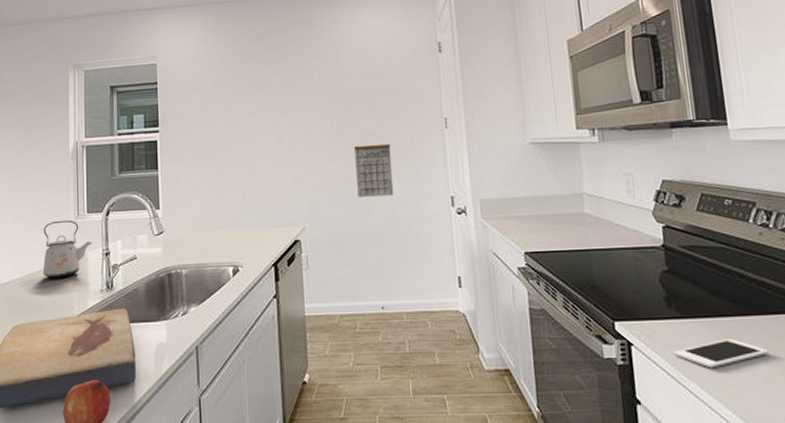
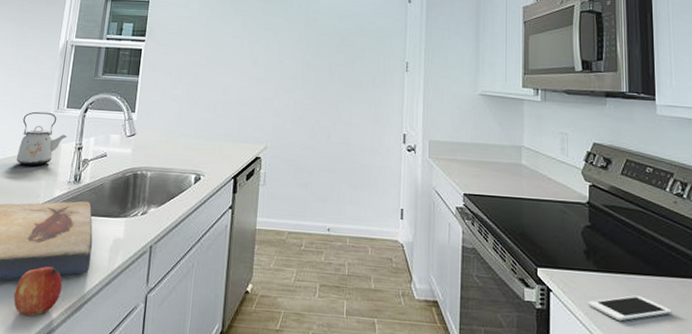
calendar: present [354,143,394,197] -> none [319,77,355,127]

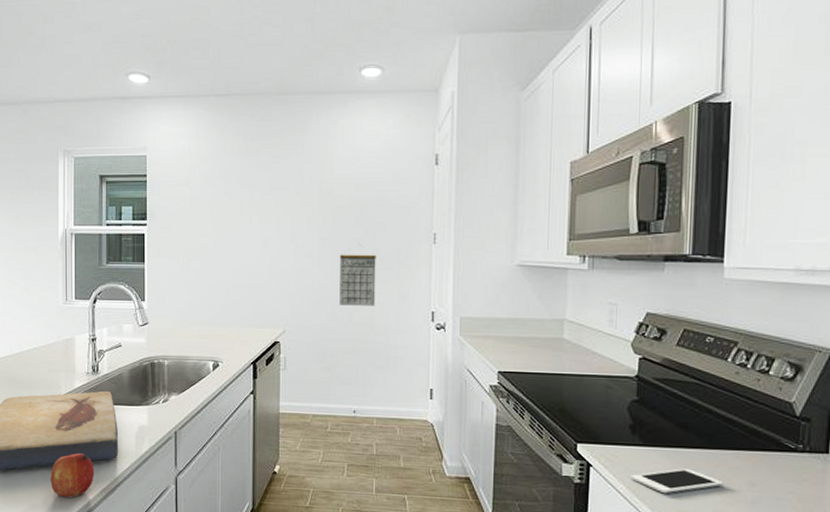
kettle: present [16,111,68,166] -> none [32,304,80,359]
calendar: none [319,77,355,127] -> present [339,254,376,306]

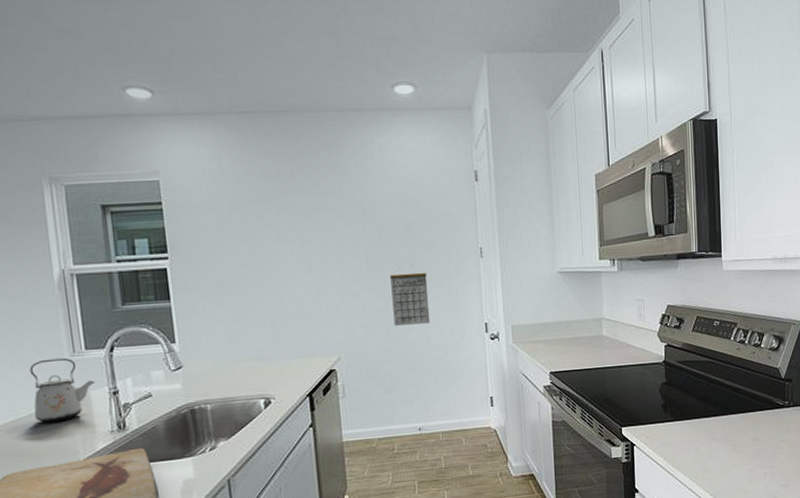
kettle: none [32,304,80,359] -> present [29,358,96,423]
cell phone: present [631,469,723,494] -> none [666,435,735,459]

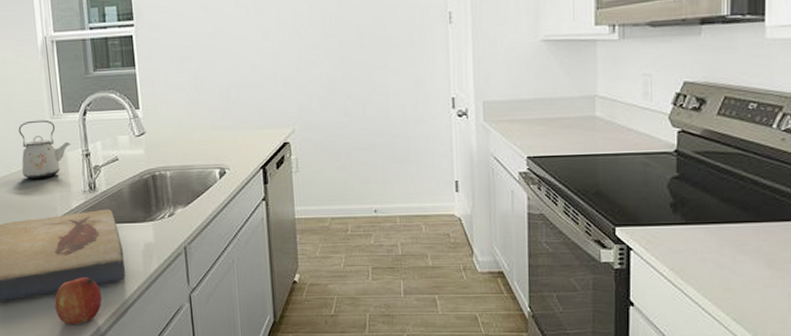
calendar: present [390,272,430,326] -> none [348,40,390,98]

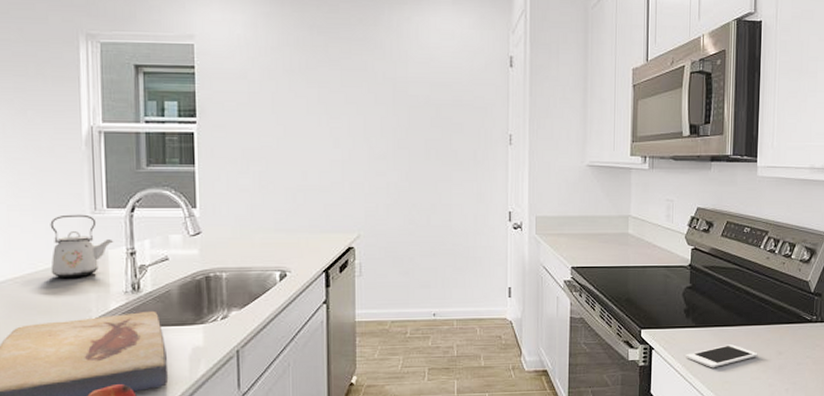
cell phone: none [674,245,772,273] -> present [686,344,758,368]

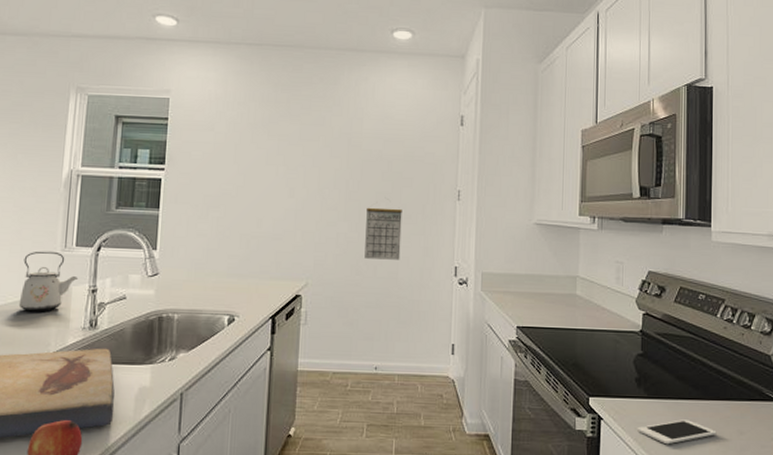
calendar: none [417,155,453,208] -> present [364,207,402,260]

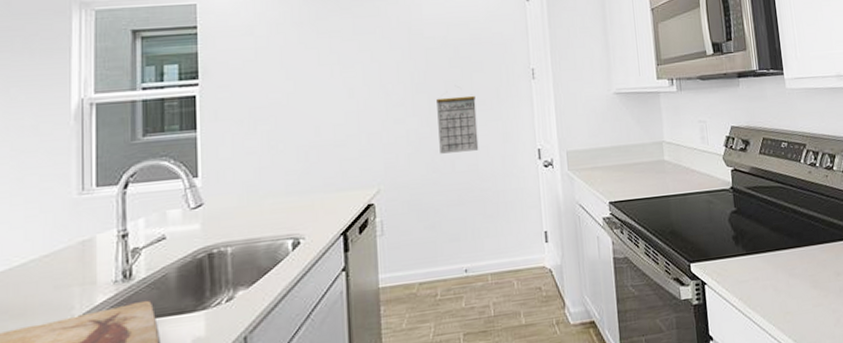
kettle: present [18,251,79,312] -> none [28,196,104,273]
cell phone: present [637,420,717,445] -> none [741,270,816,299]

